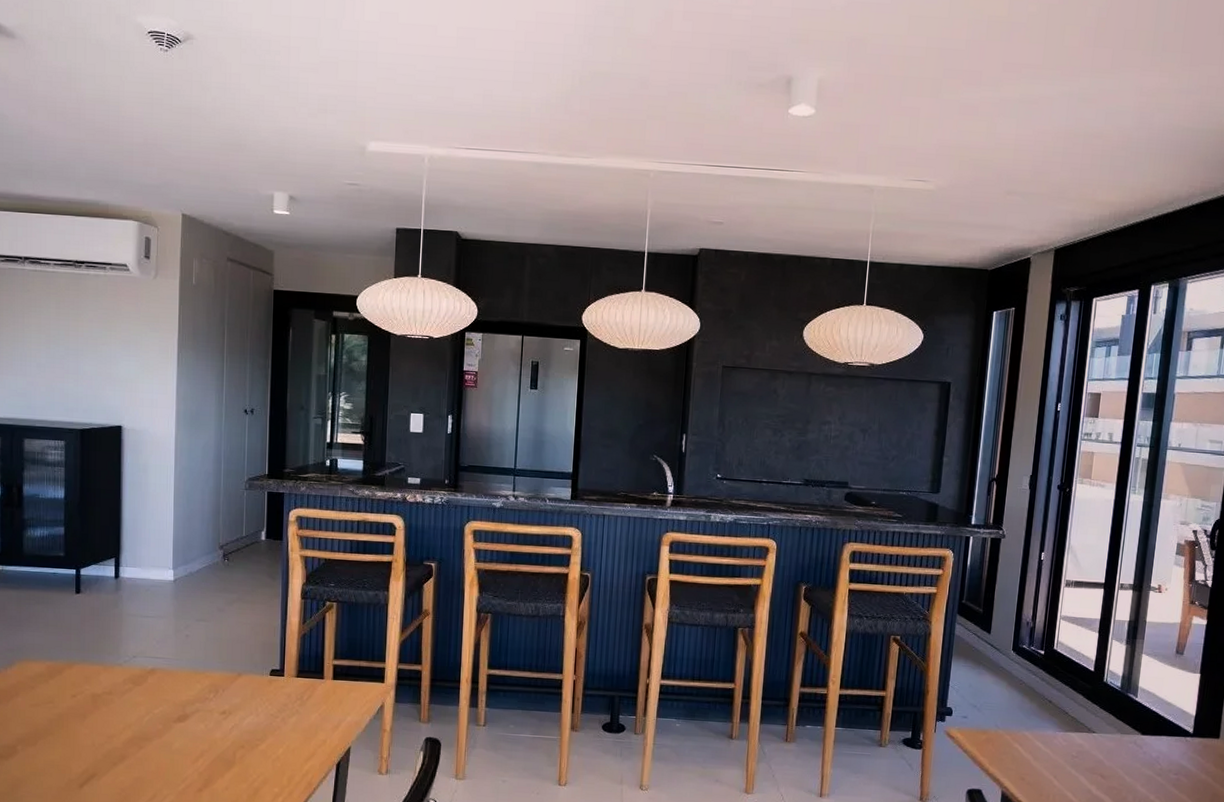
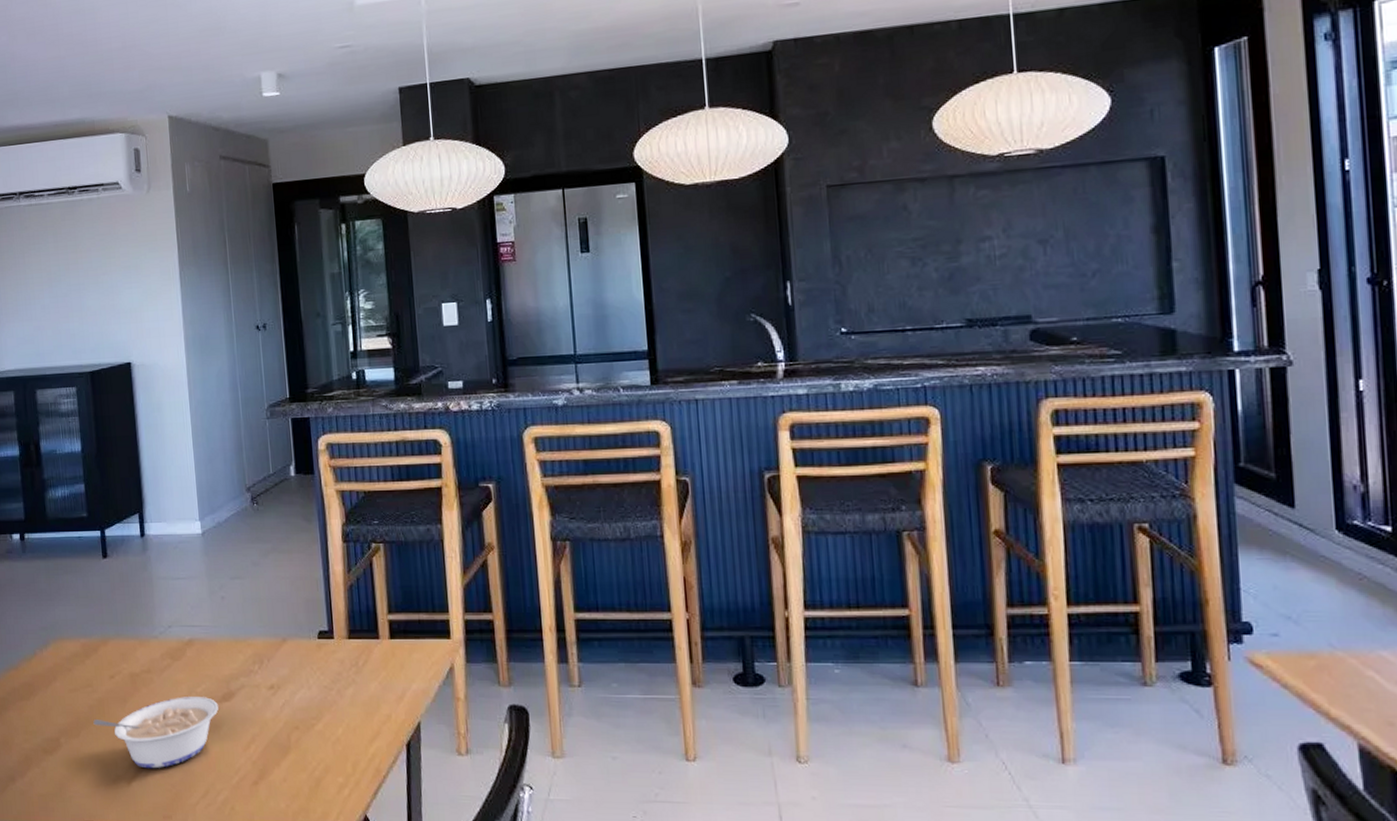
legume: none [51,716,173,775] -> present [93,697,218,769]

